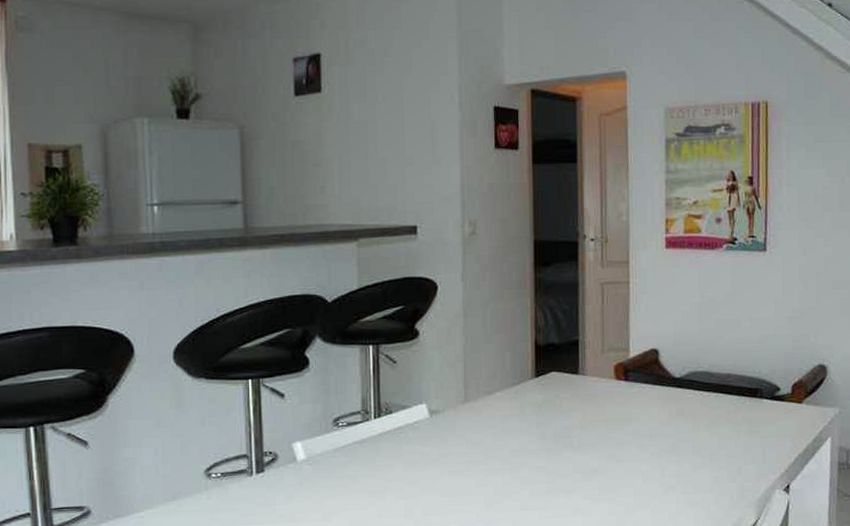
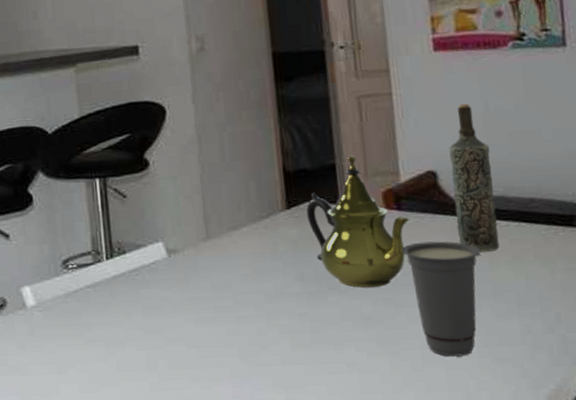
teapot: none [552,334,635,445] -> present [306,156,410,288]
cup: none [625,407,687,502] -> present [401,241,481,357]
bottle: none [670,294,701,417] -> present [449,103,500,252]

